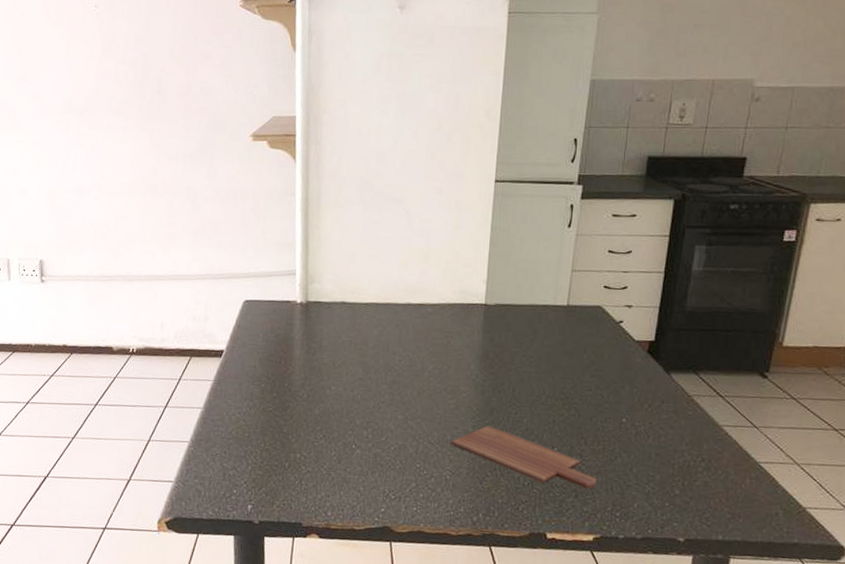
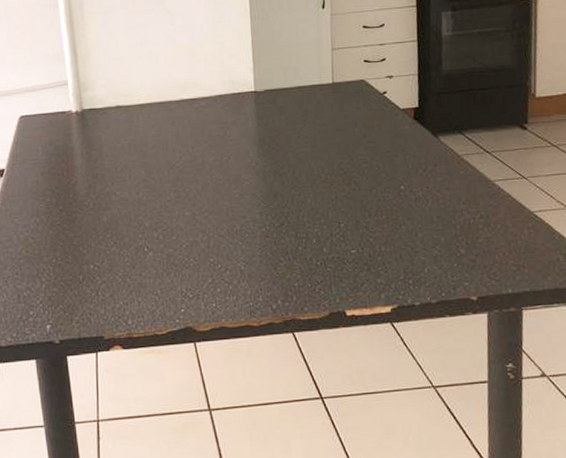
cutting board: present [450,425,598,489] -> none [239,210,387,261]

